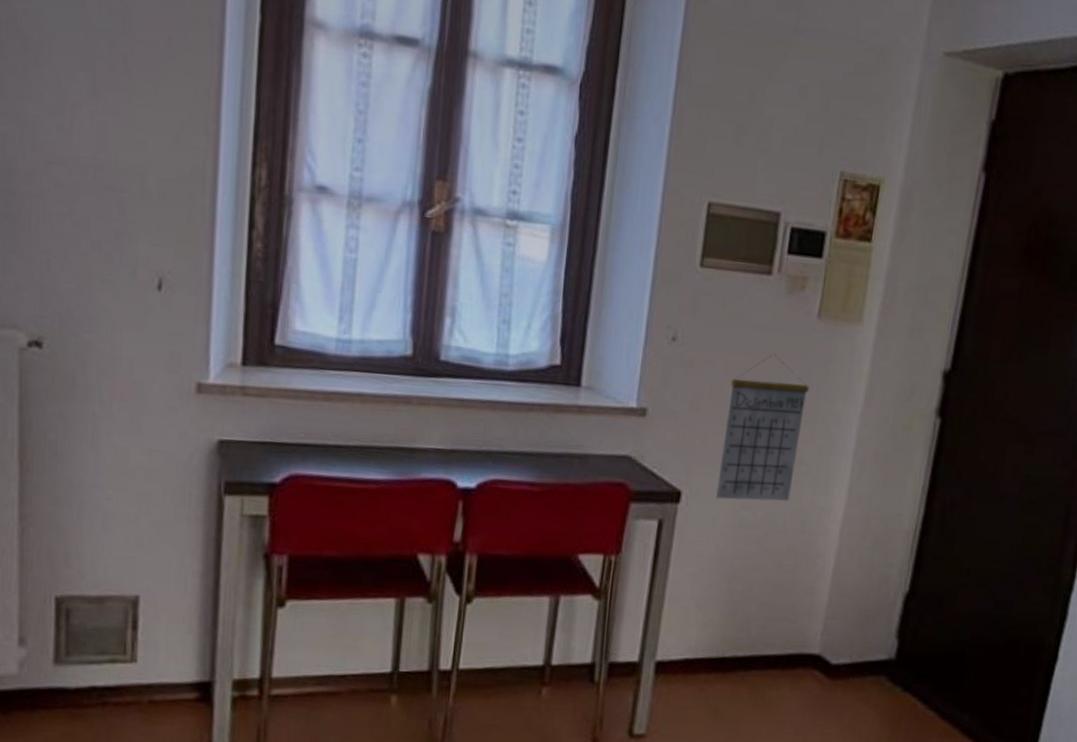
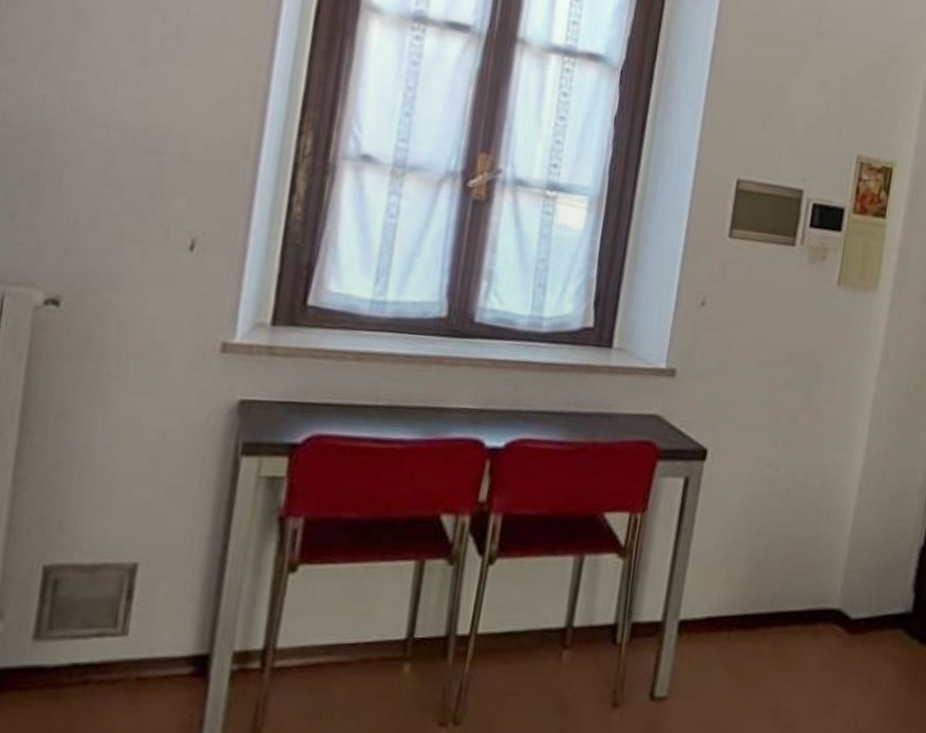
calendar: present [716,354,809,502] -> none [741,319,830,459]

